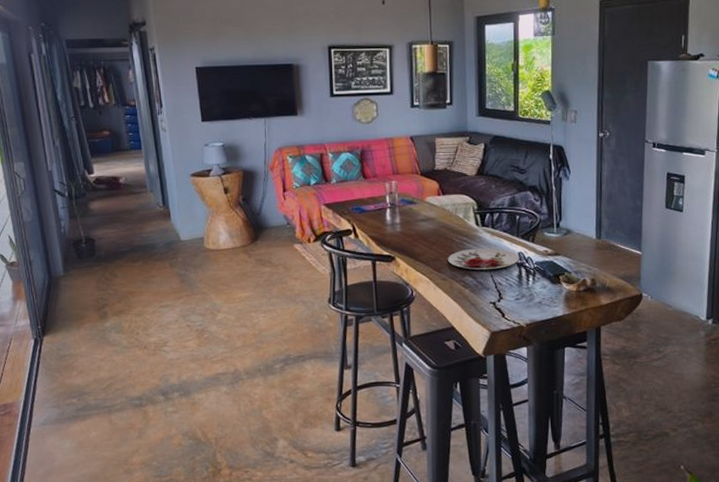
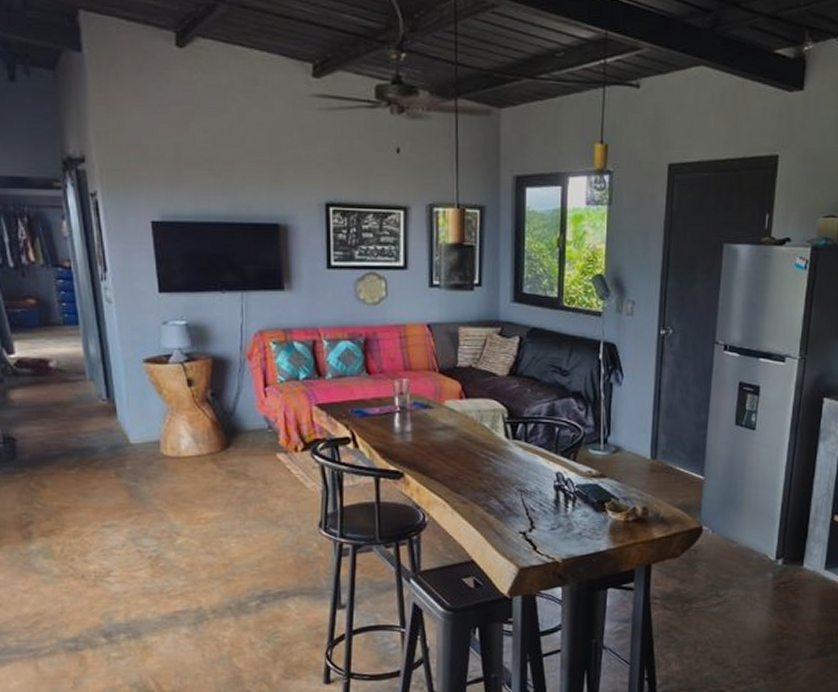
plate: present [448,248,520,270] -> none [470,466,558,493]

